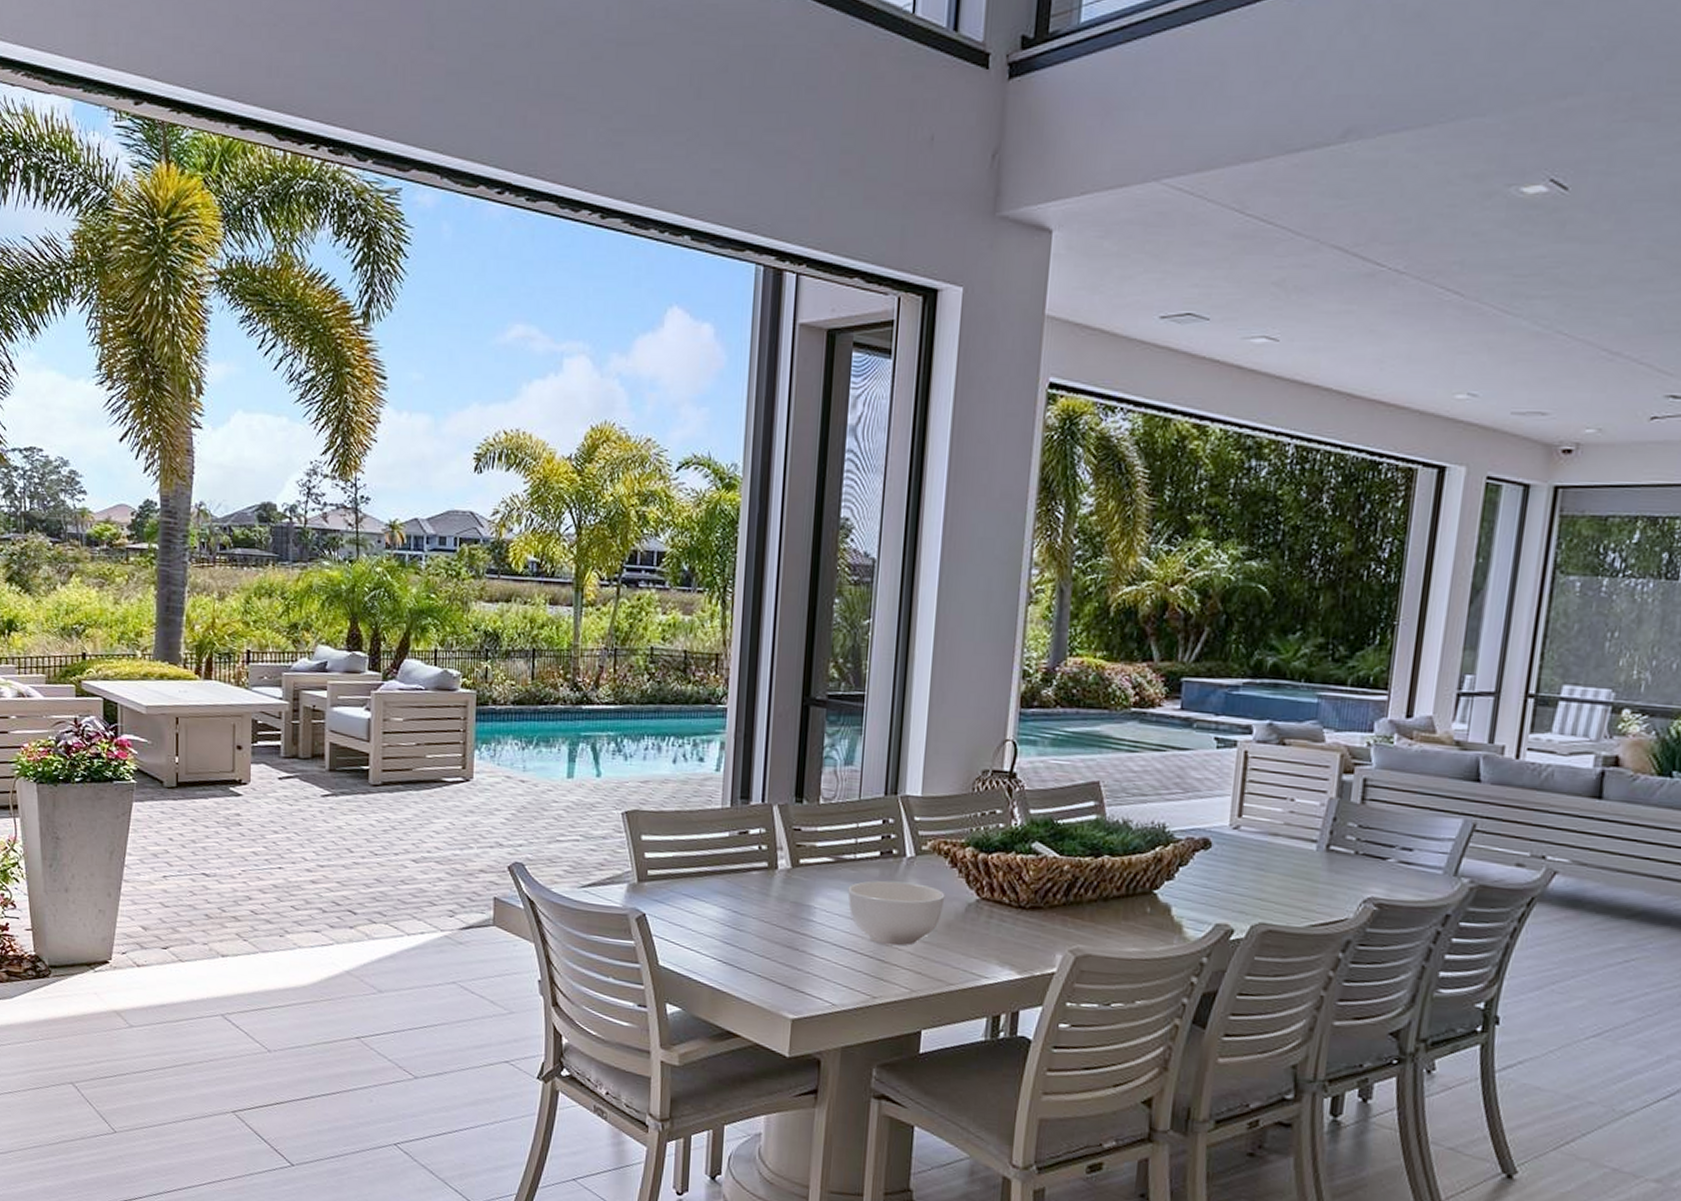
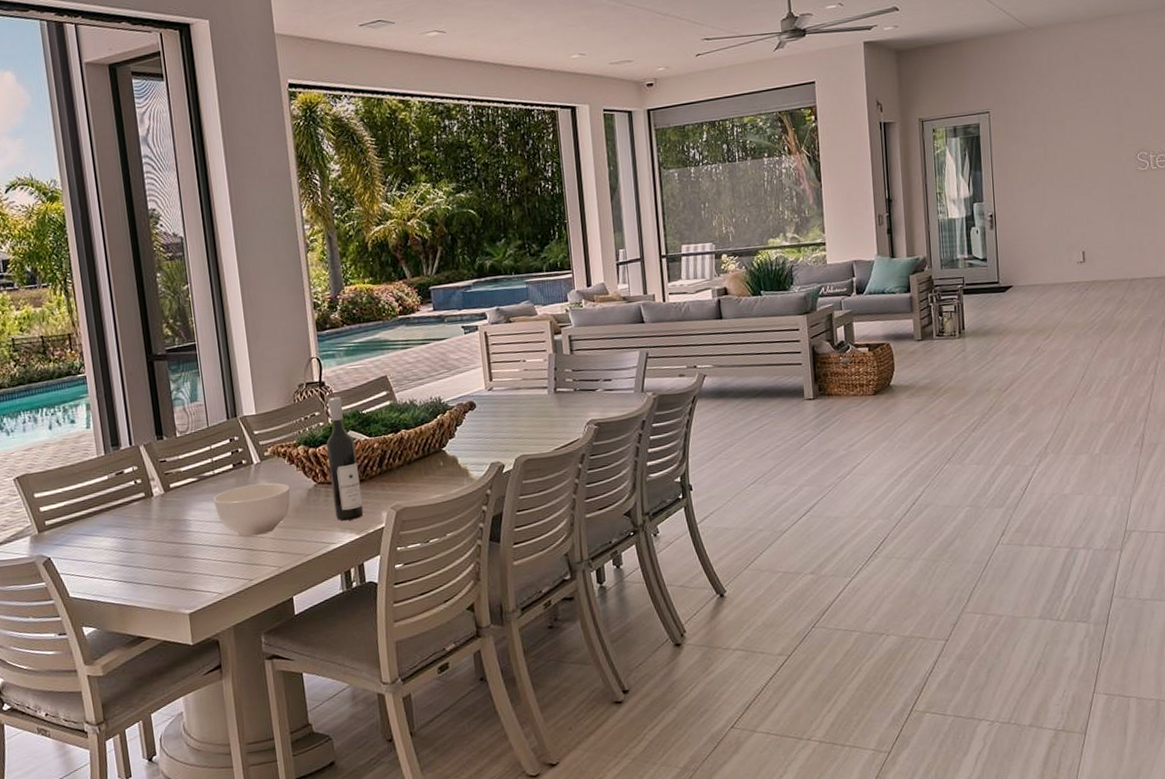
bottle: none [996,795,1040,954] -> present [326,397,364,521]

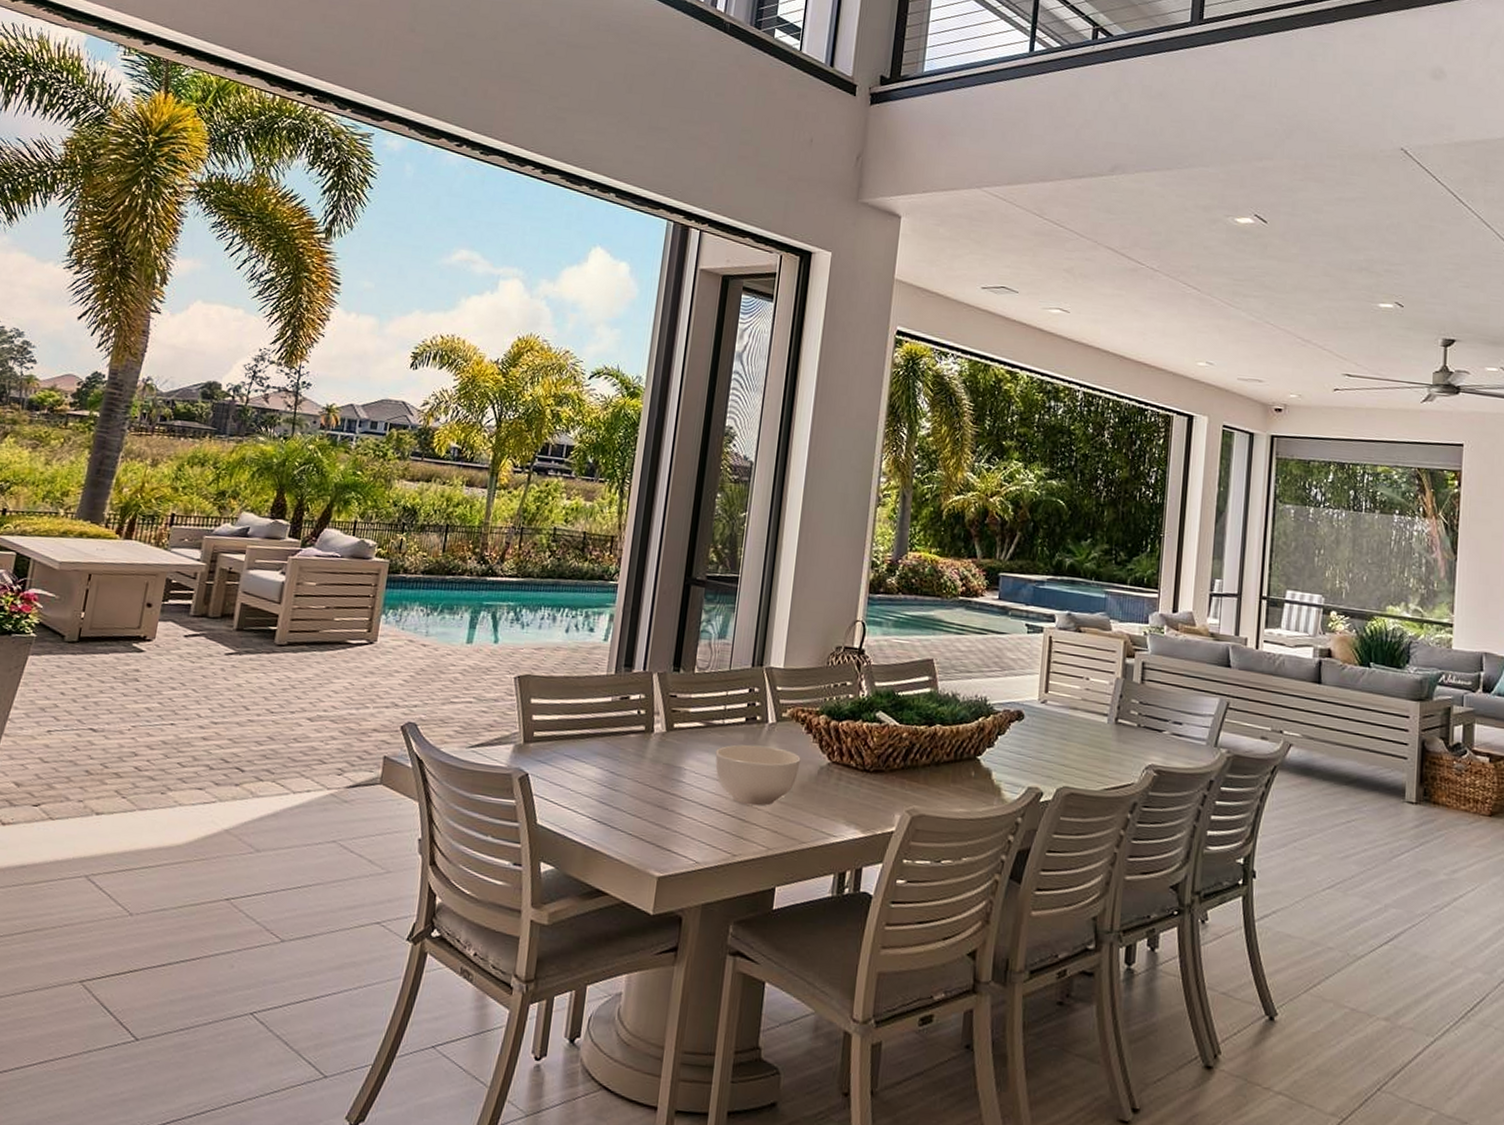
bottle: present [326,397,364,521] -> none [843,669,883,814]

